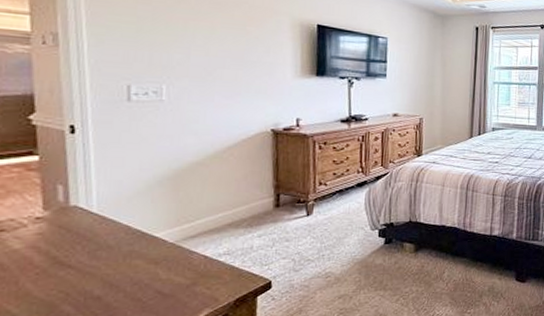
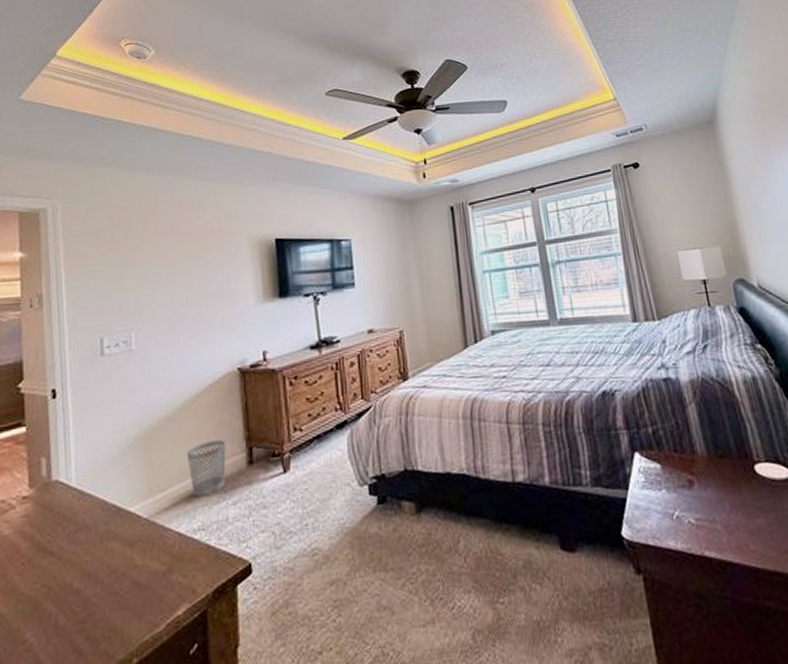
wastebasket: none [215,186,255,229] -> present [186,439,226,497]

